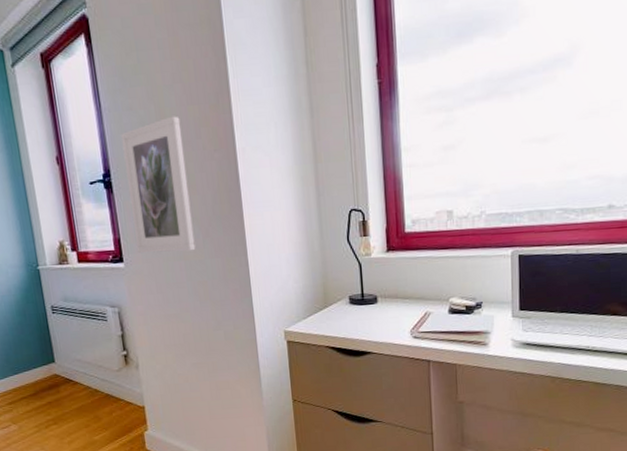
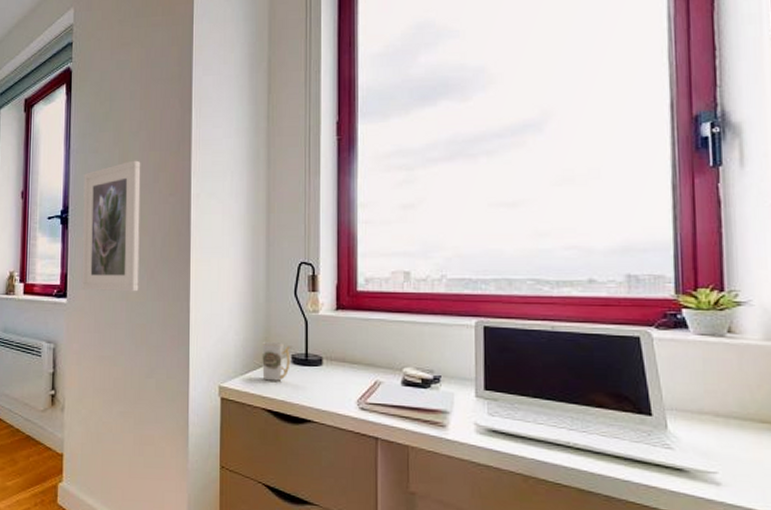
invalid cup: none [321,286,349,322] -> present [262,341,292,381]

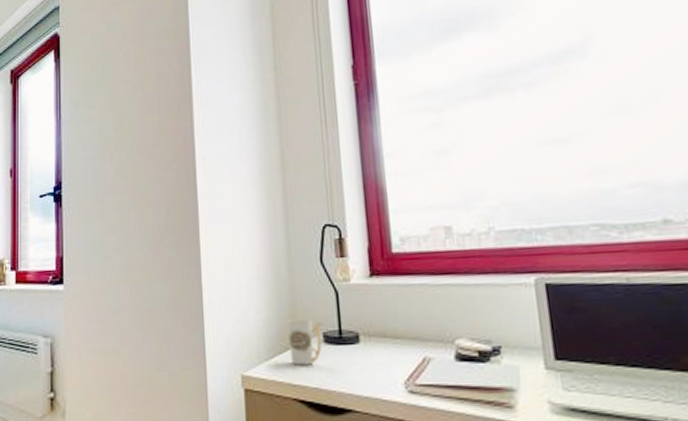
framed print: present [81,160,141,292] -> none [77,125,143,274]

